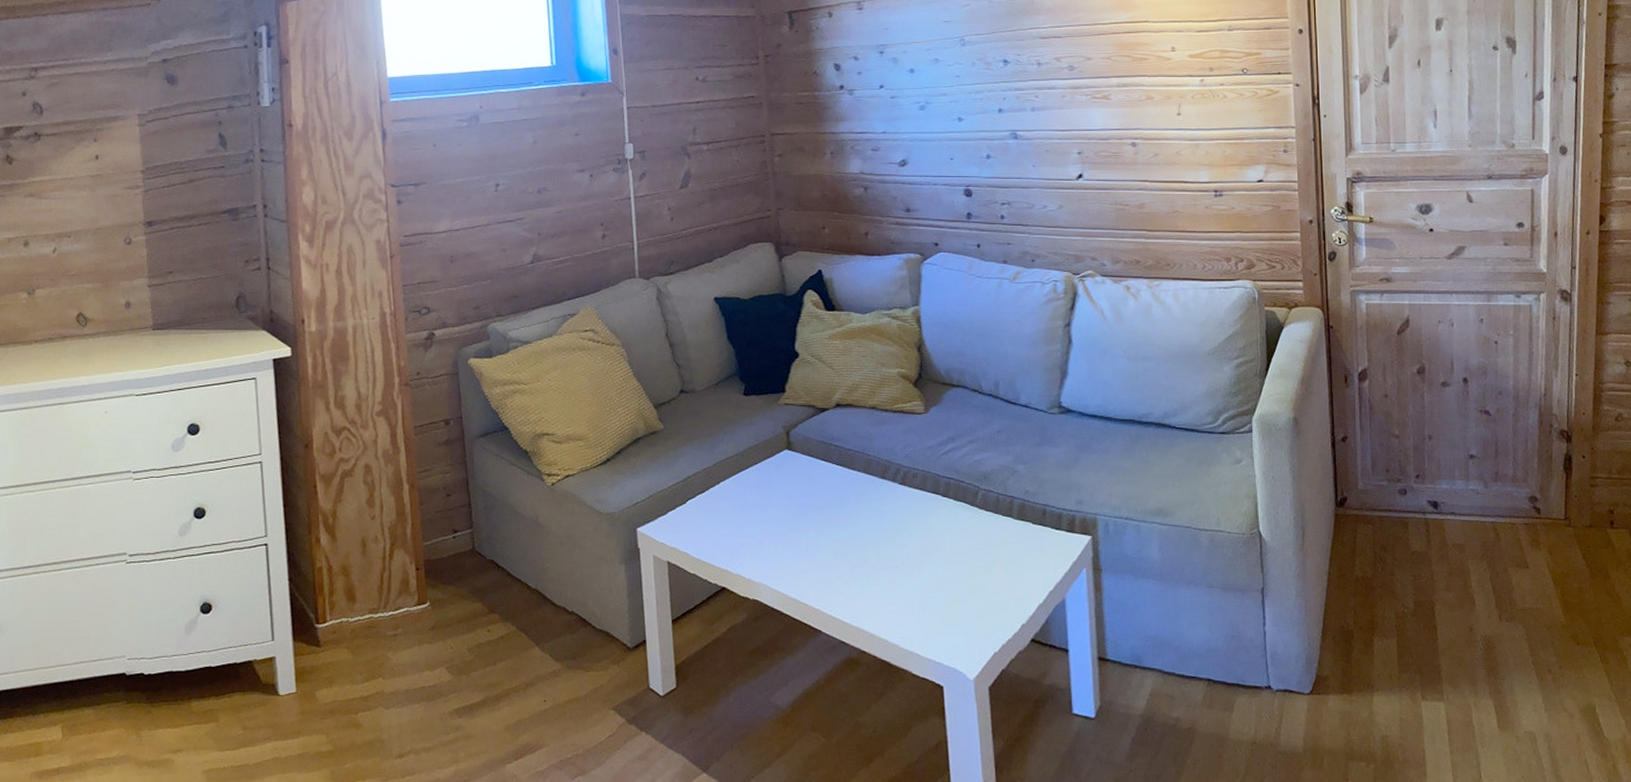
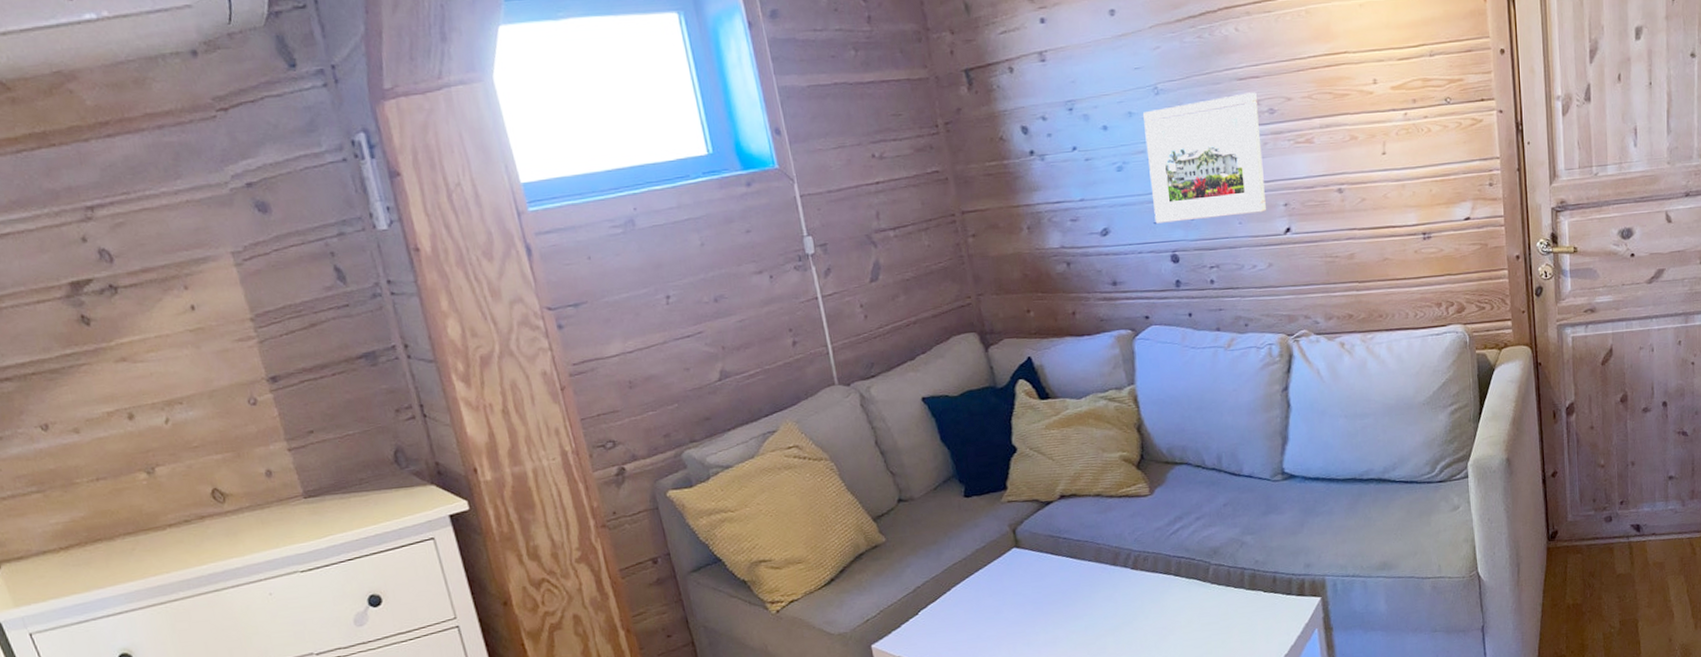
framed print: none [949,50,1060,160] -> present [1143,92,1266,223]

